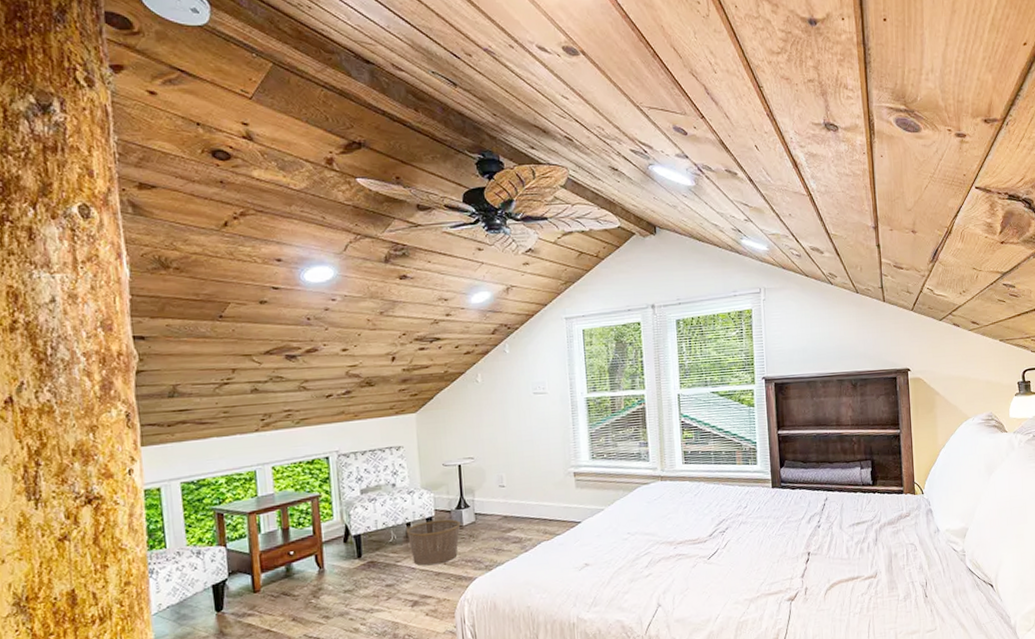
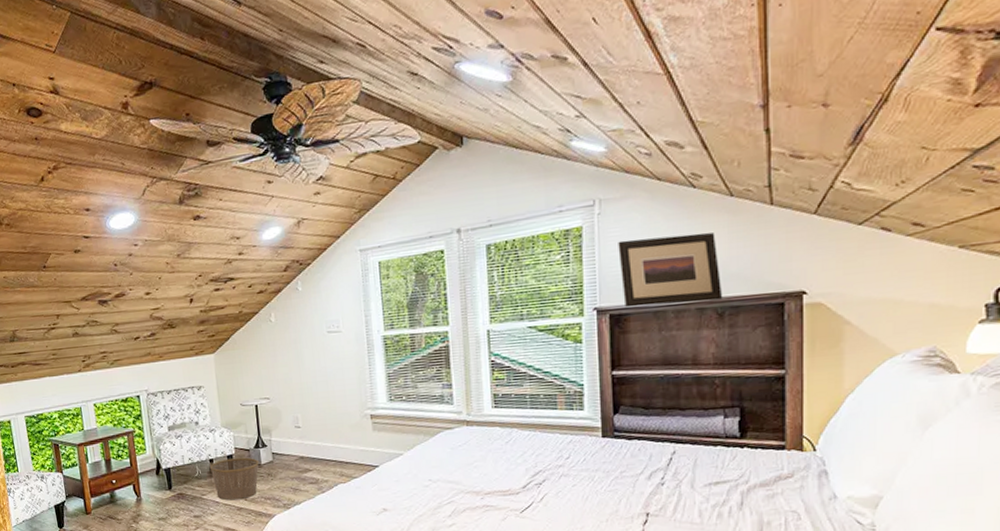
picture frame: none [779,320,856,378] -> present [618,232,723,308]

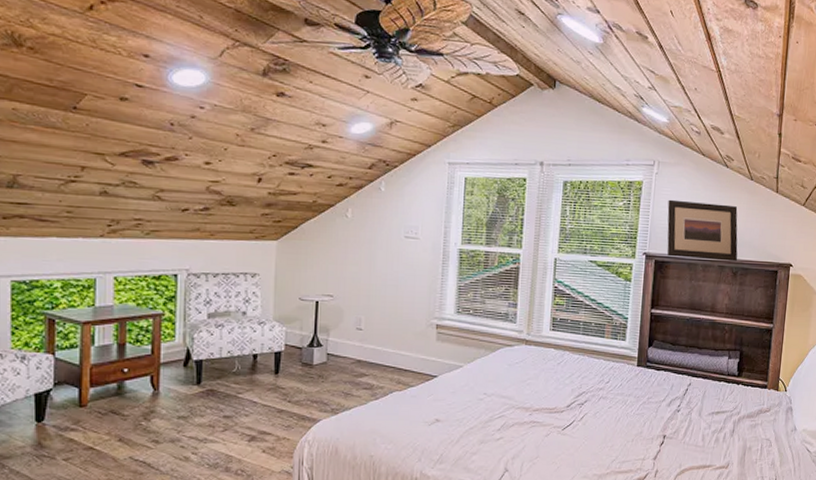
basket: present [209,457,259,501] -> none [251,355,311,401]

